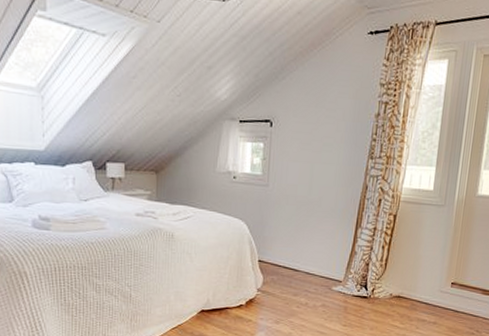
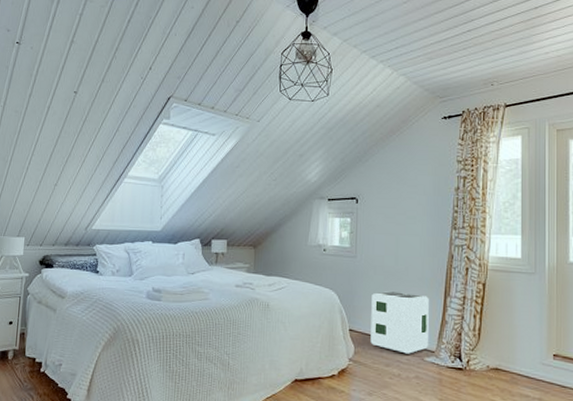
air purifier: none [279,222,340,284] -> present [370,291,429,354]

